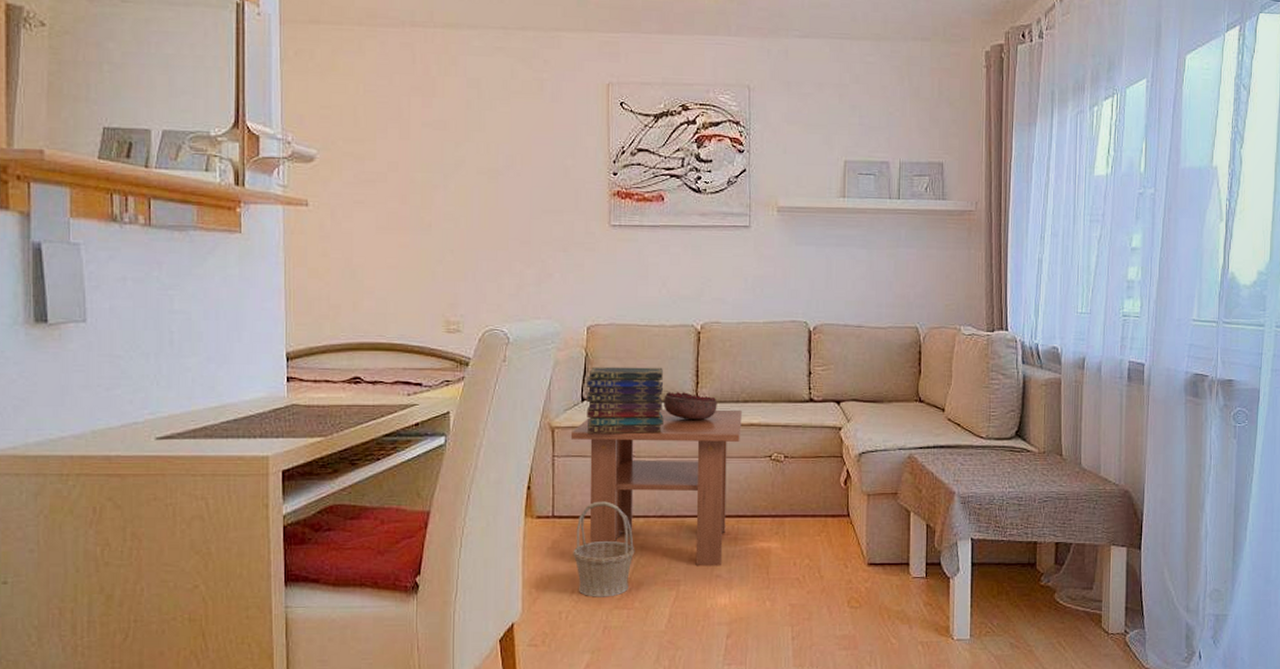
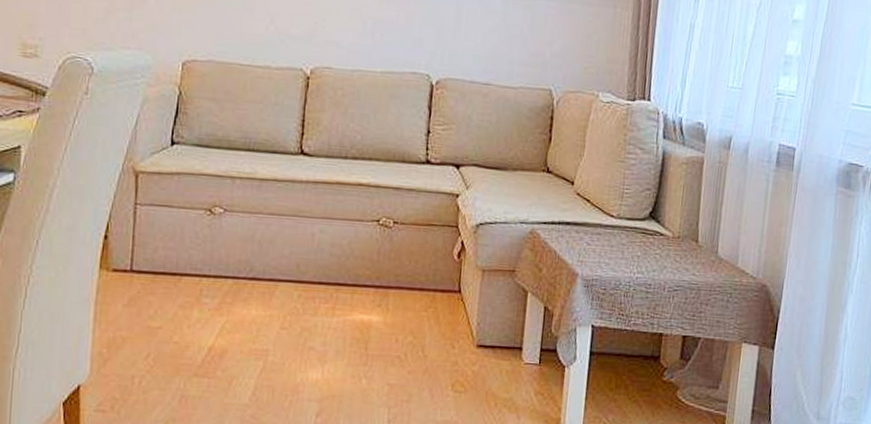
coffee table: present [570,409,742,567] -> none [156,160,350,338]
basket: present [573,501,635,597] -> none [151,257,221,364]
book stack: present [586,366,664,435] -> none [176,107,265,187]
decorative bowl: present [664,392,717,420] -> none [263,141,323,175]

